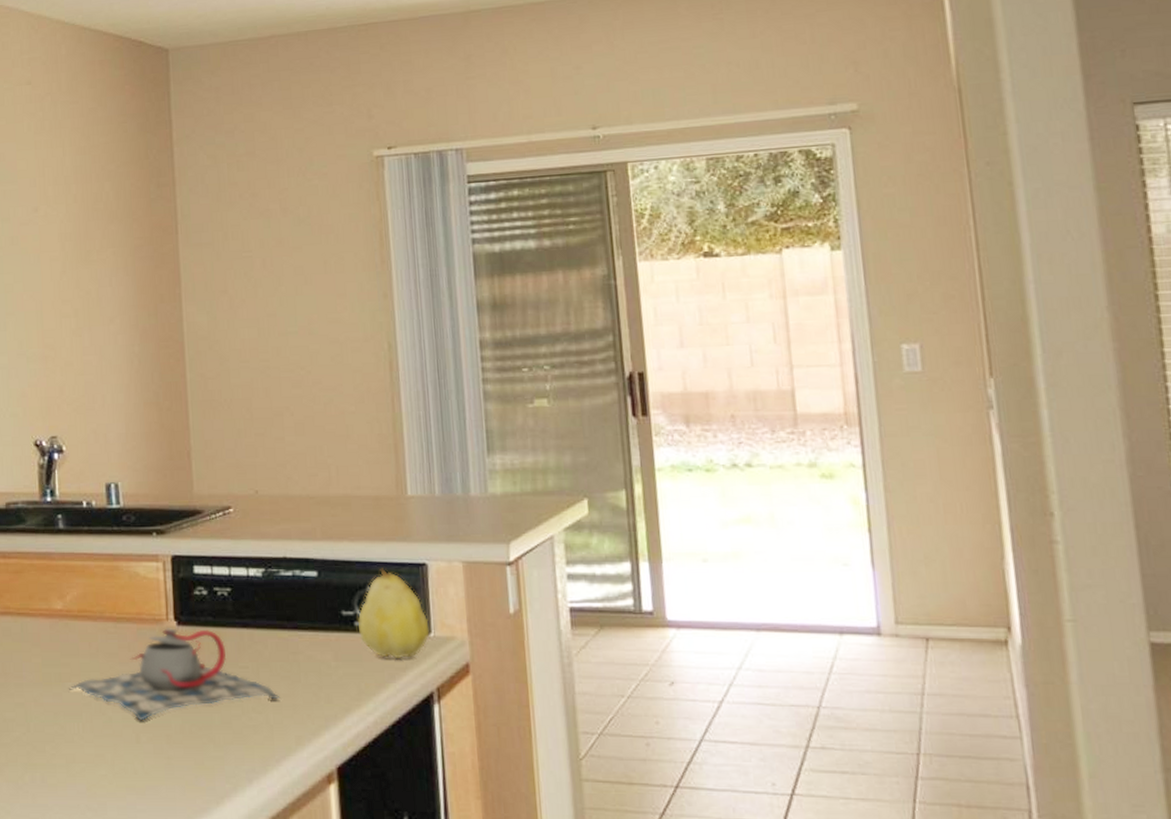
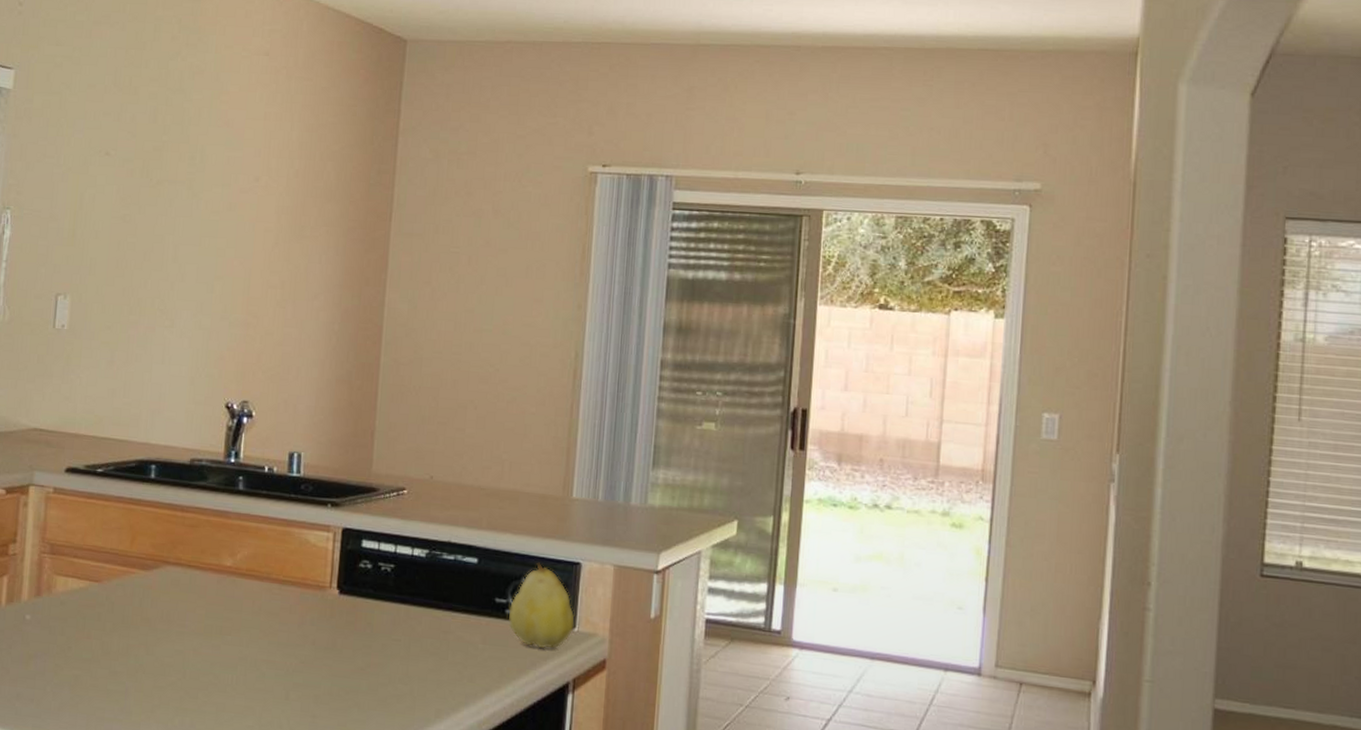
teapot: present [68,628,280,721] -> none [227,595,427,680]

